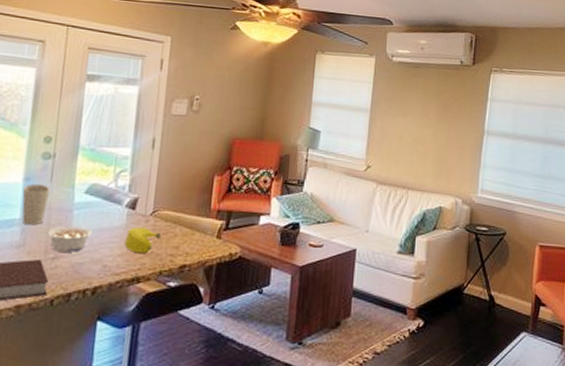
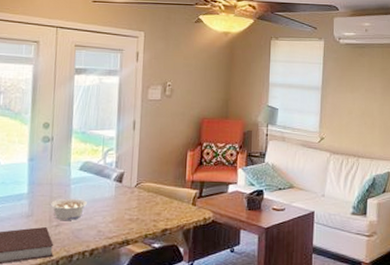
cup: present [22,184,50,226] -> none [28,164,50,199]
fruit: present [124,227,161,254] -> none [114,197,144,220]

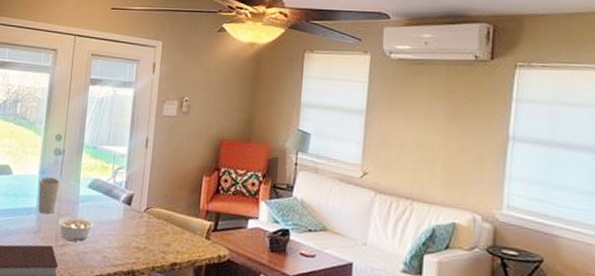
cup: none [28,164,50,199] -> present [38,177,60,214]

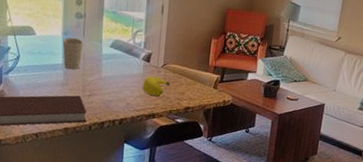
legume: present [57,217,94,242] -> none [83,72,117,92]
fruit: none [121,222,153,249] -> present [142,75,170,97]

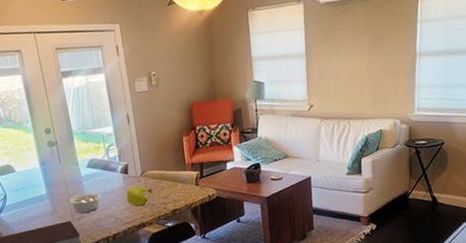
cup: present [62,38,83,70] -> none [42,166,64,198]
legume: none [83,72,117,92] -> present [68,193,101,213]

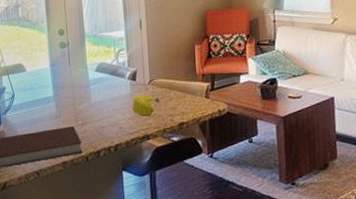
legume: present [68,193,101,213] -> none [73,98,106,119]

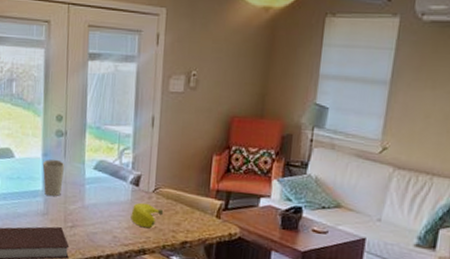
cup: none [51,68,70,101] -> present [42,159,64,197]

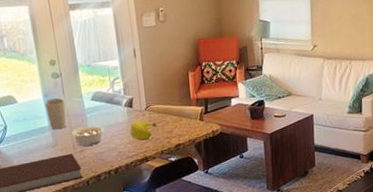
legume: none [64,198,102,223] -> present [70,126,104,146]

